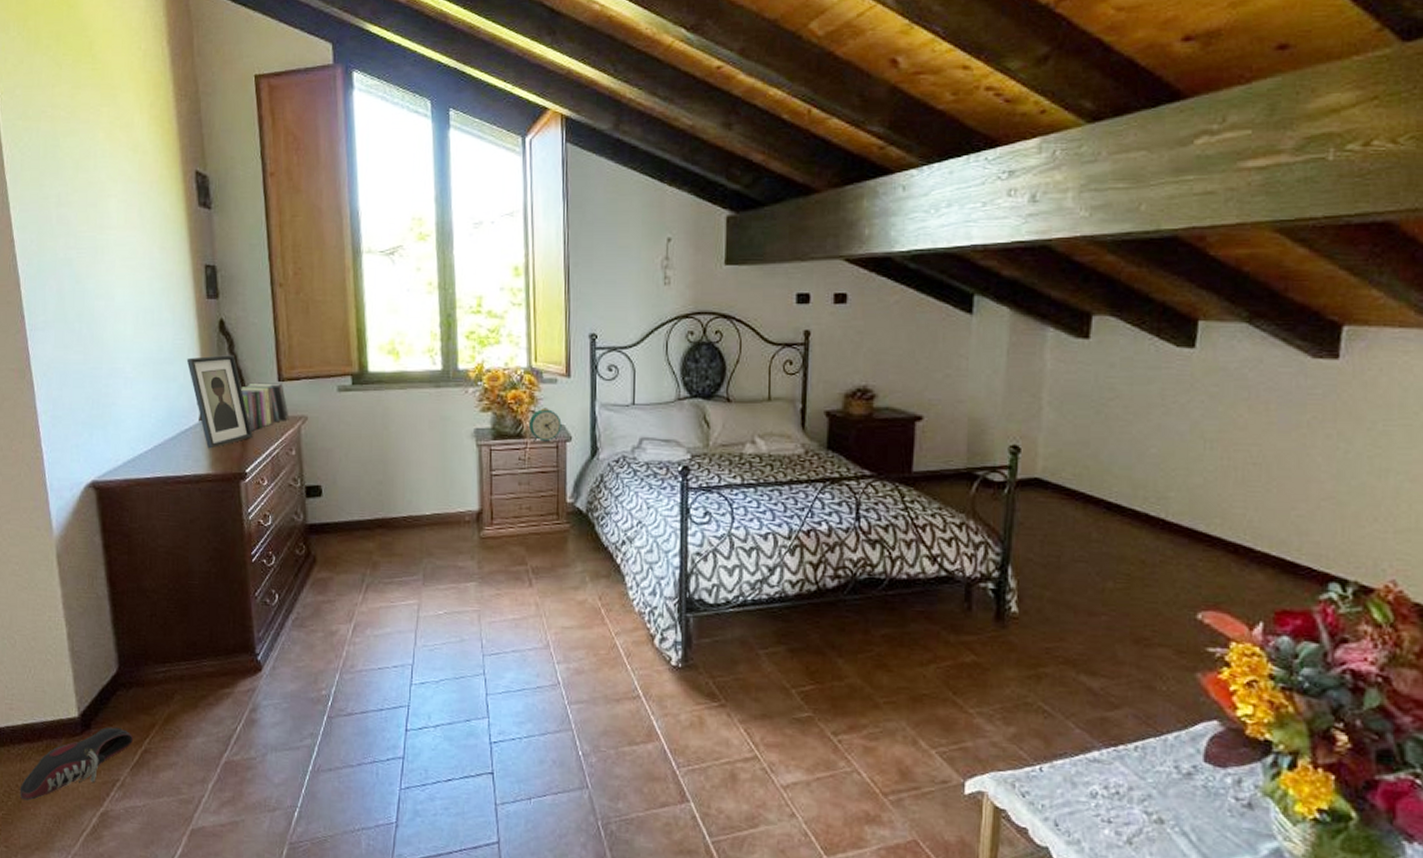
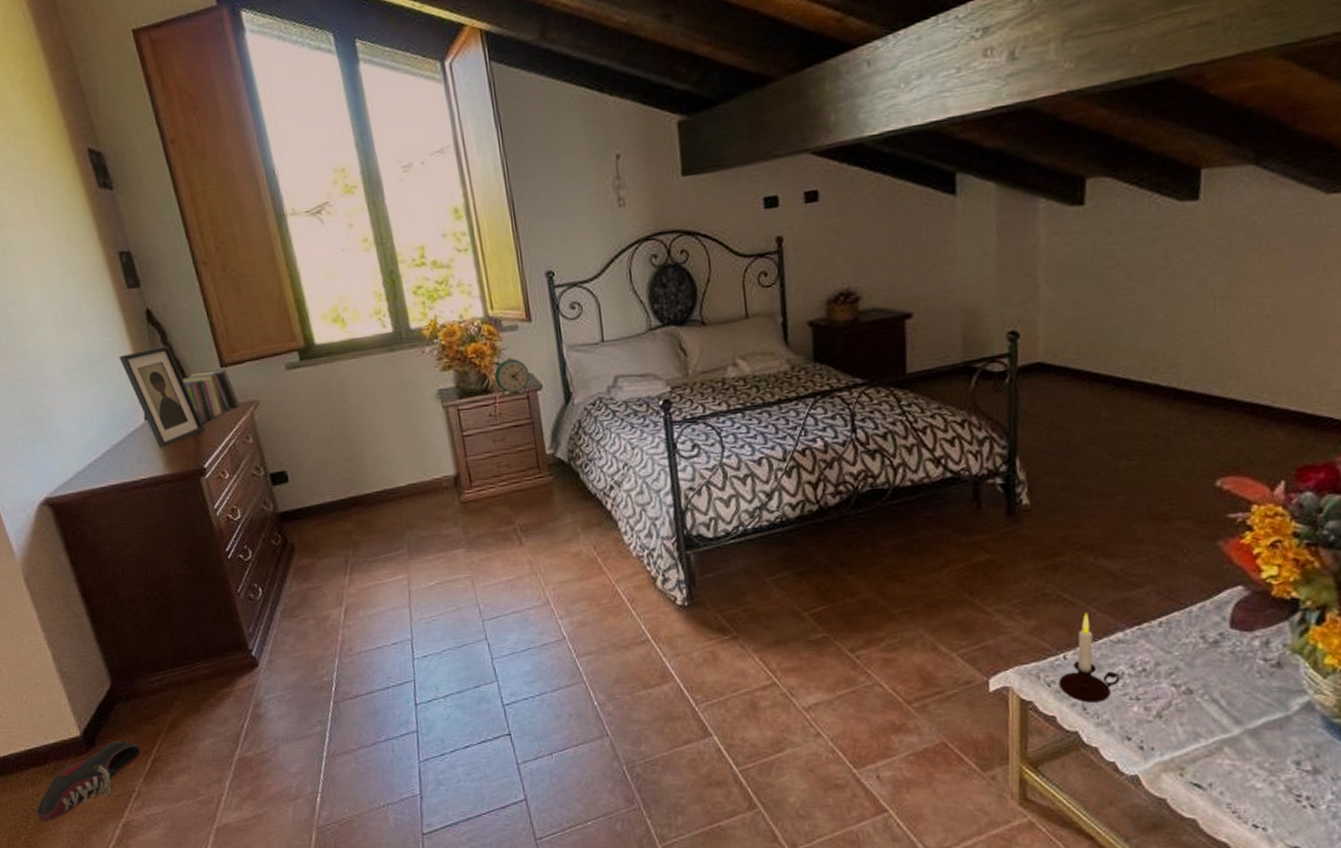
candle: none [1033,727,1094,820] -> present [1058,613,1120,703]

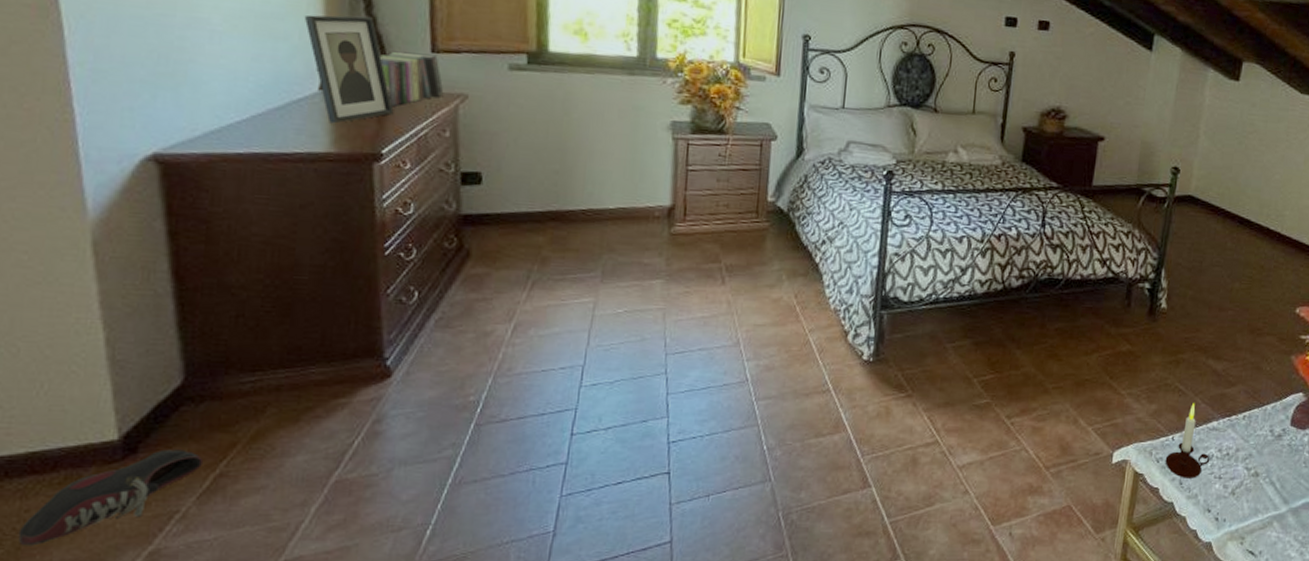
alarm clock: present [494,357,530,395] -> none [732,104,768,139]

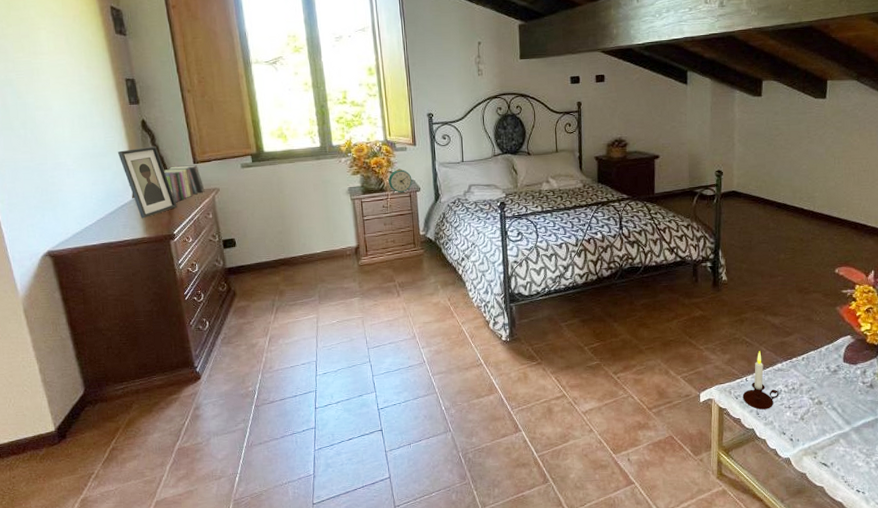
shoe: present [18,449,204,546] -> none [11,434,103,499]
alarm clock: none [732,104,768,139] -> present [388,168,412,193]

